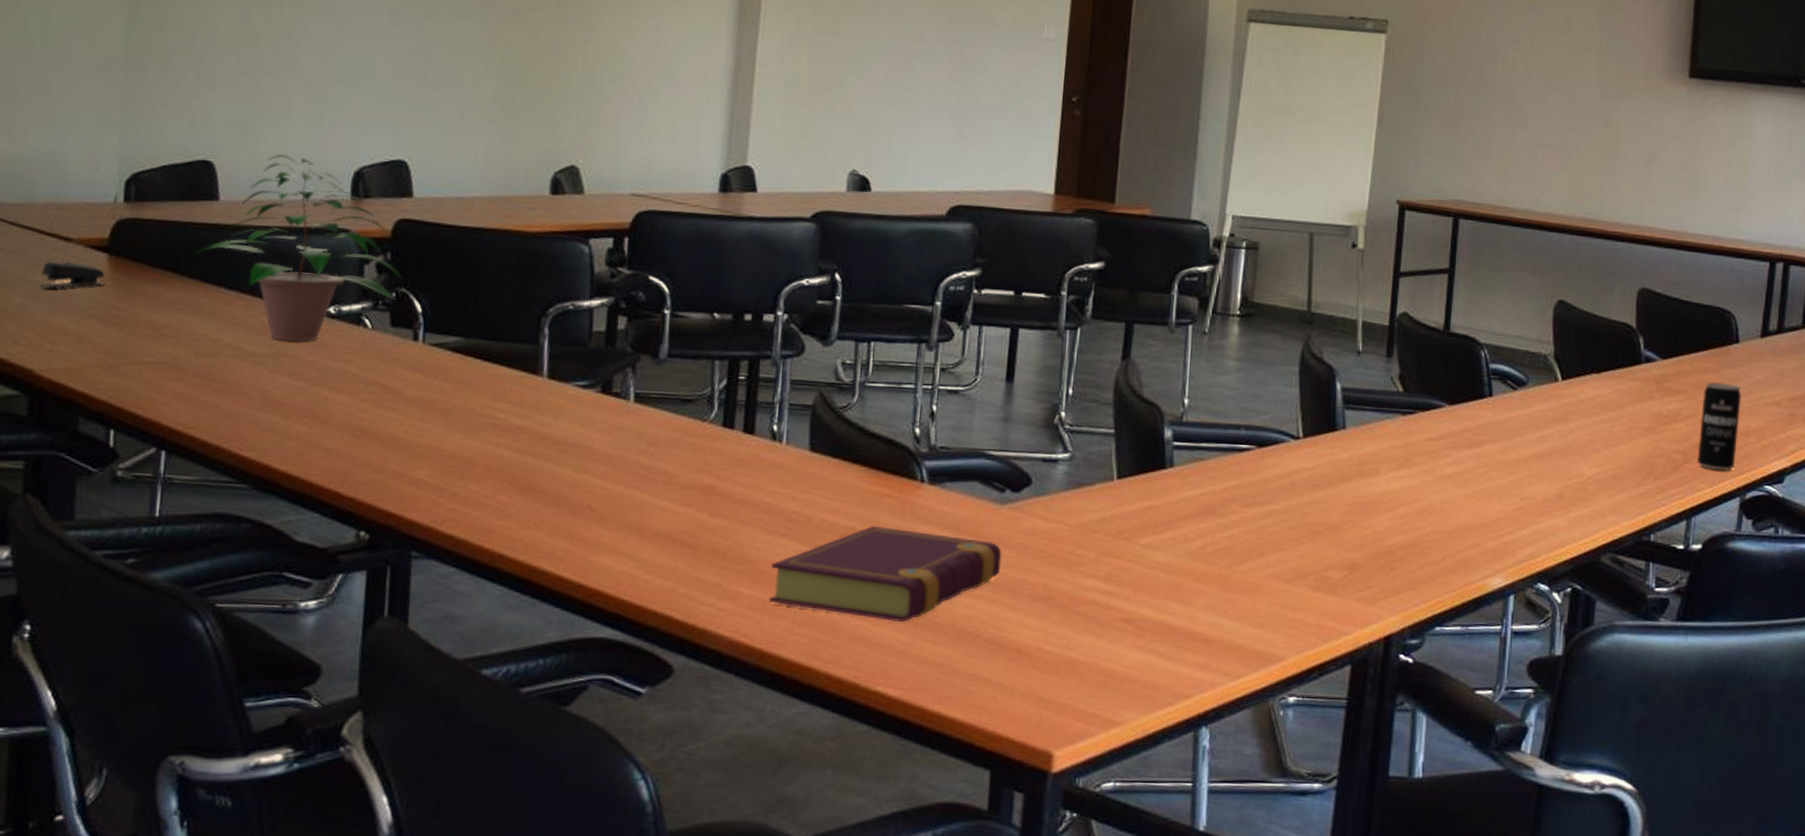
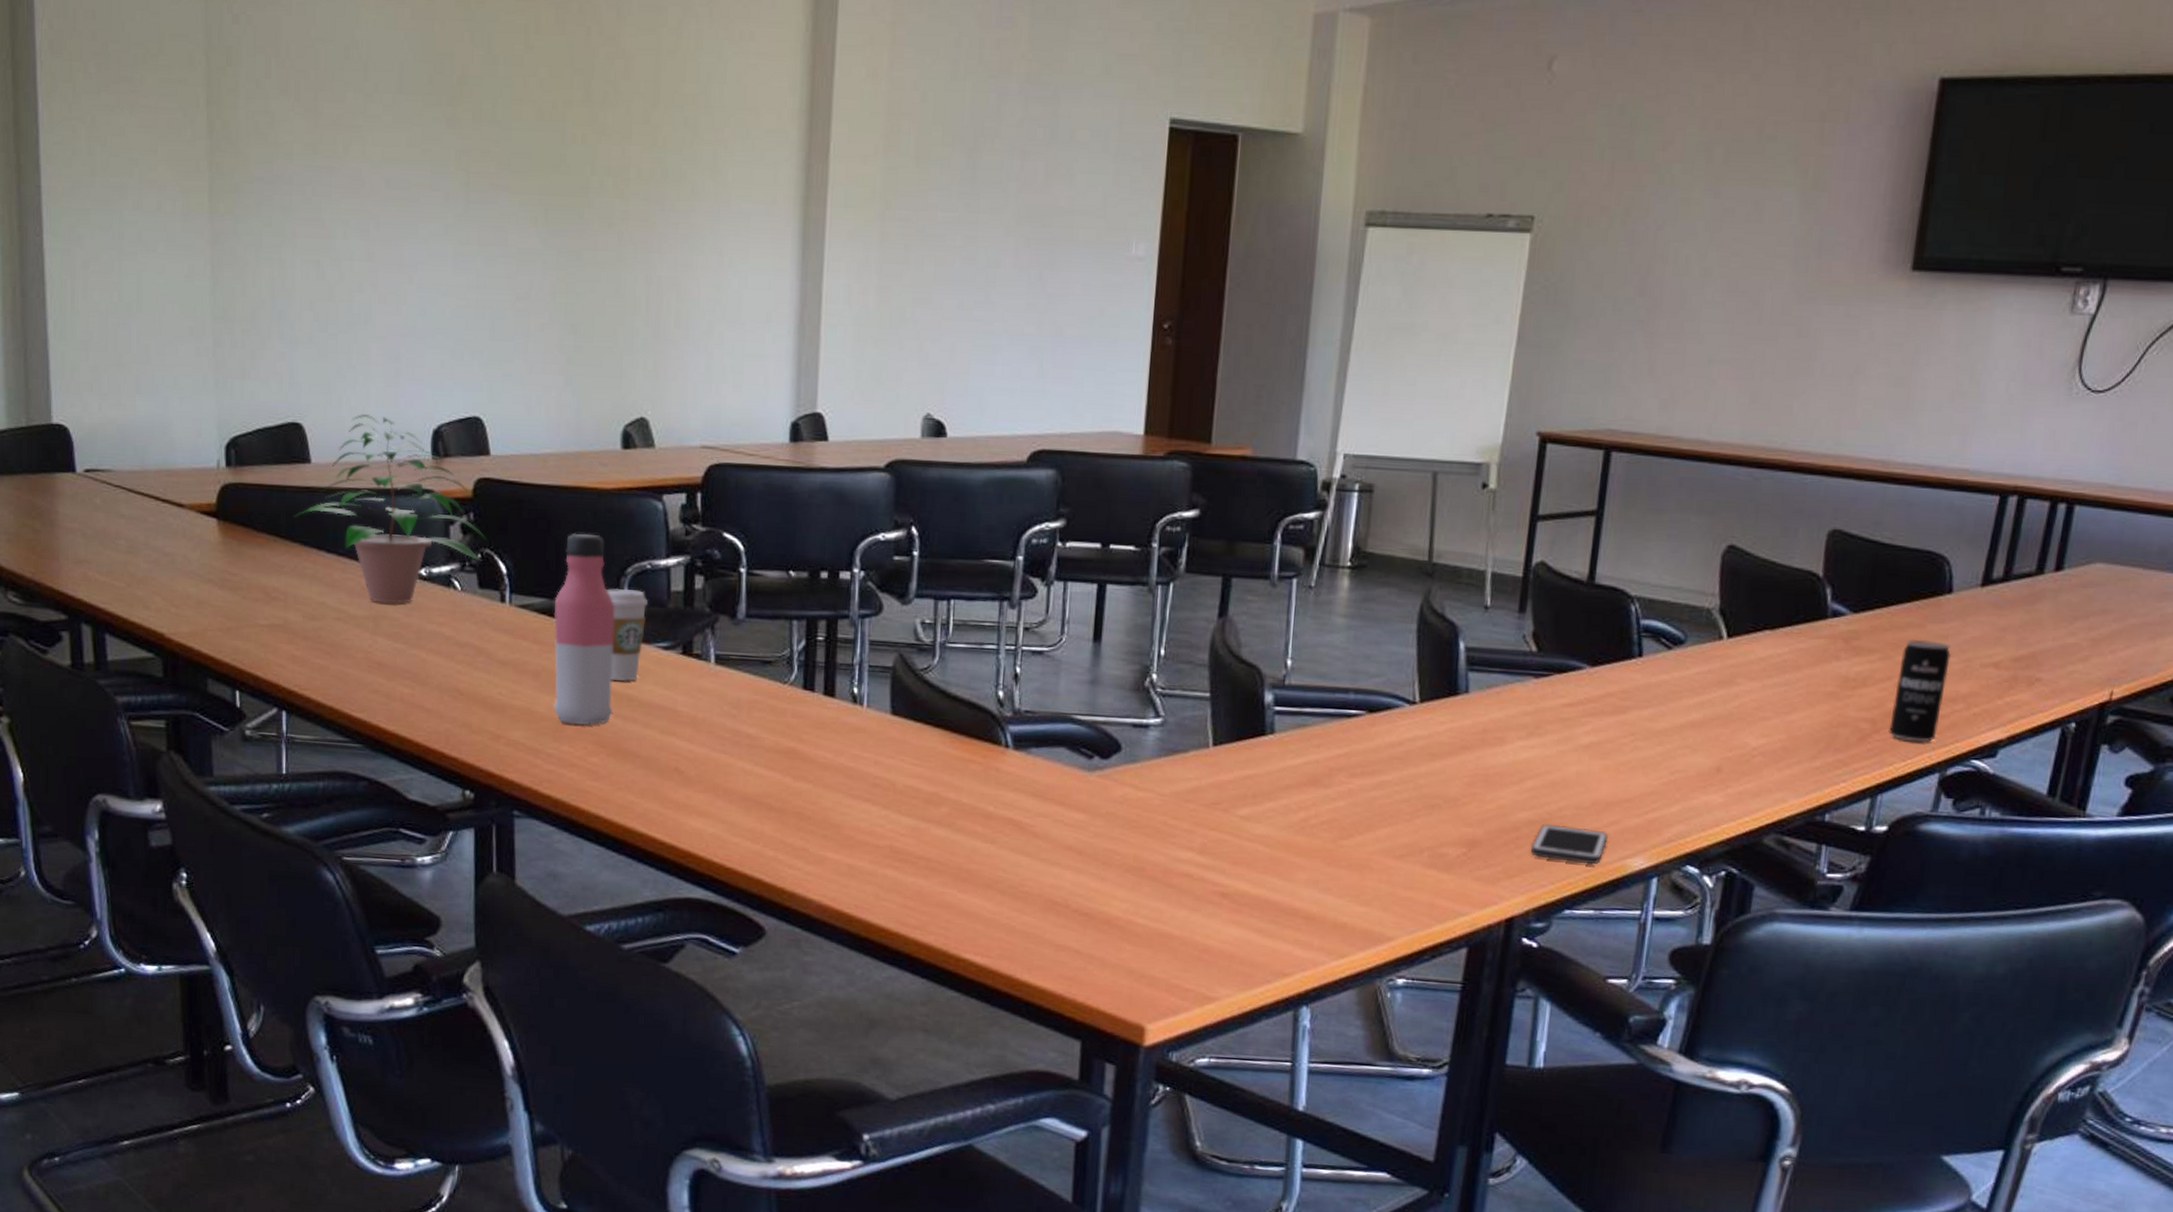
stapler: present [38,261,107,289] -> none [160,527,219,554]
water bottle: none [462,274,534,464] -> present [553,533,615,726]
coffee cup: none [525,328,569,420] -> present [606,588,649,682]
book: present [768,525,1002,622] -> none [855,791,1091,890]
cell phone: none [1403,547,1471,584] -> present [1530,823,1609,865]

